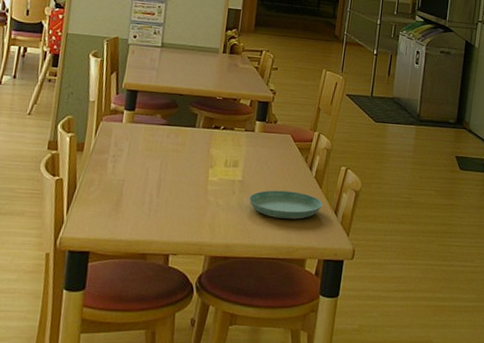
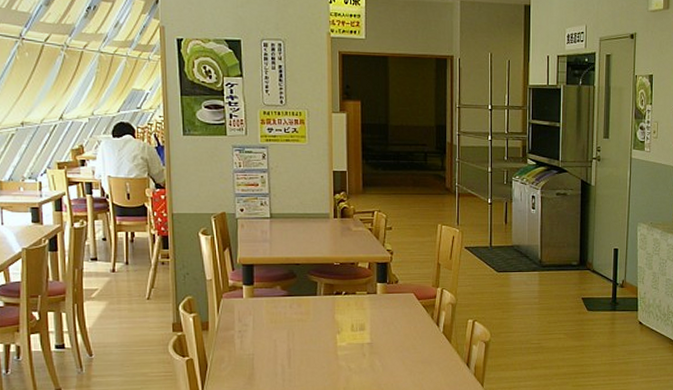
saucer: present [248,190,323,219] -> none [380,348,454,376]

